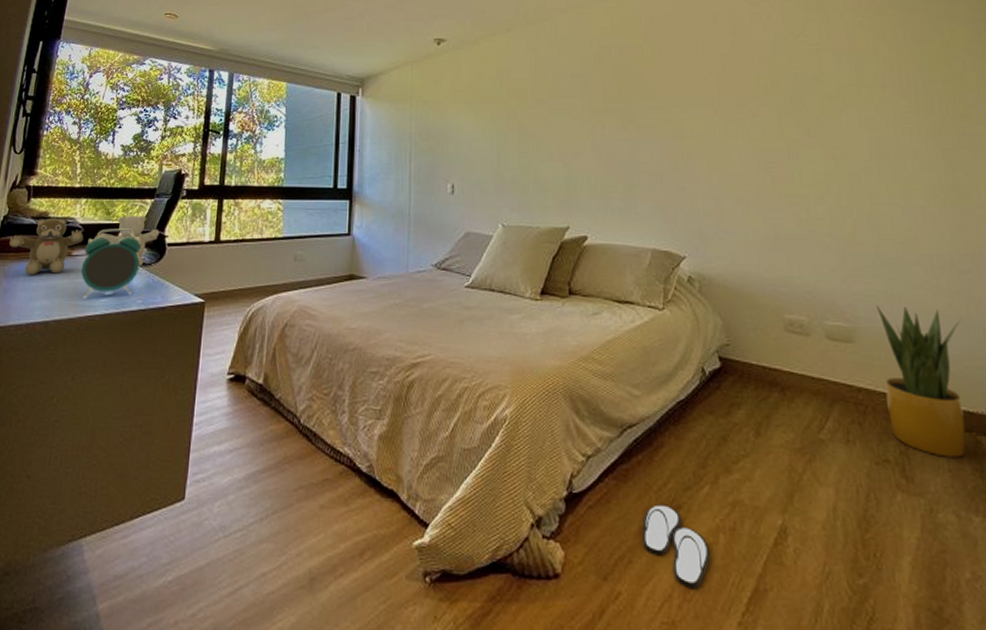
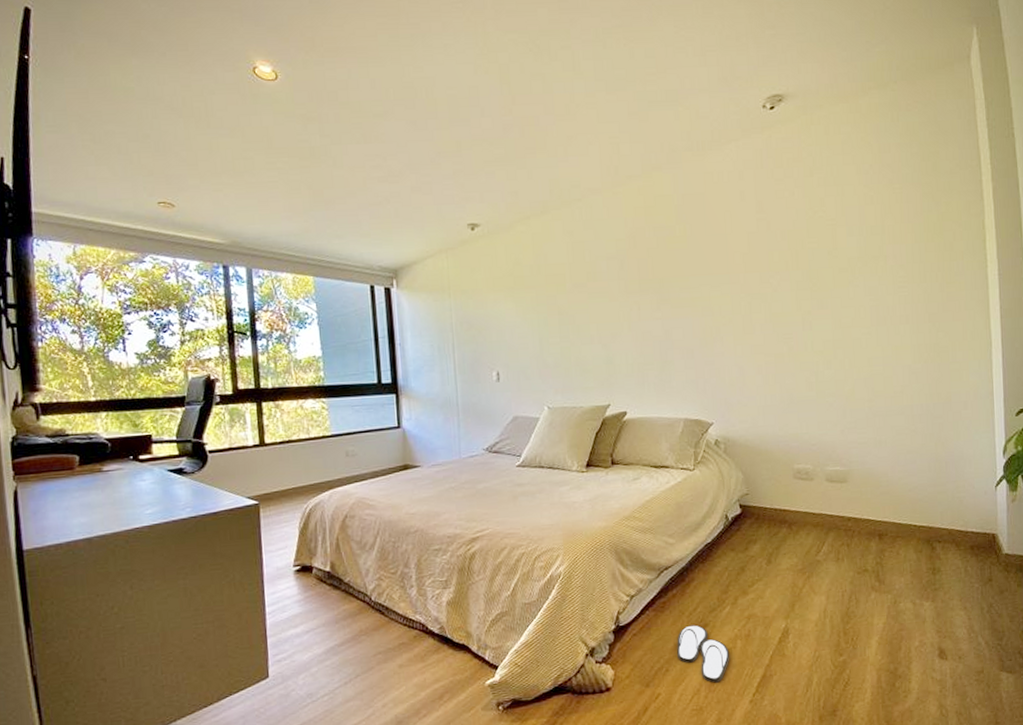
stuffed animal: present [9,215,160,276] -> none [26,424,198,496]
alarm clock: present [80,228,141,299] -> none [116,439,182,512]
planter: present [876,305,966,458] -> none [867,449,931,563]

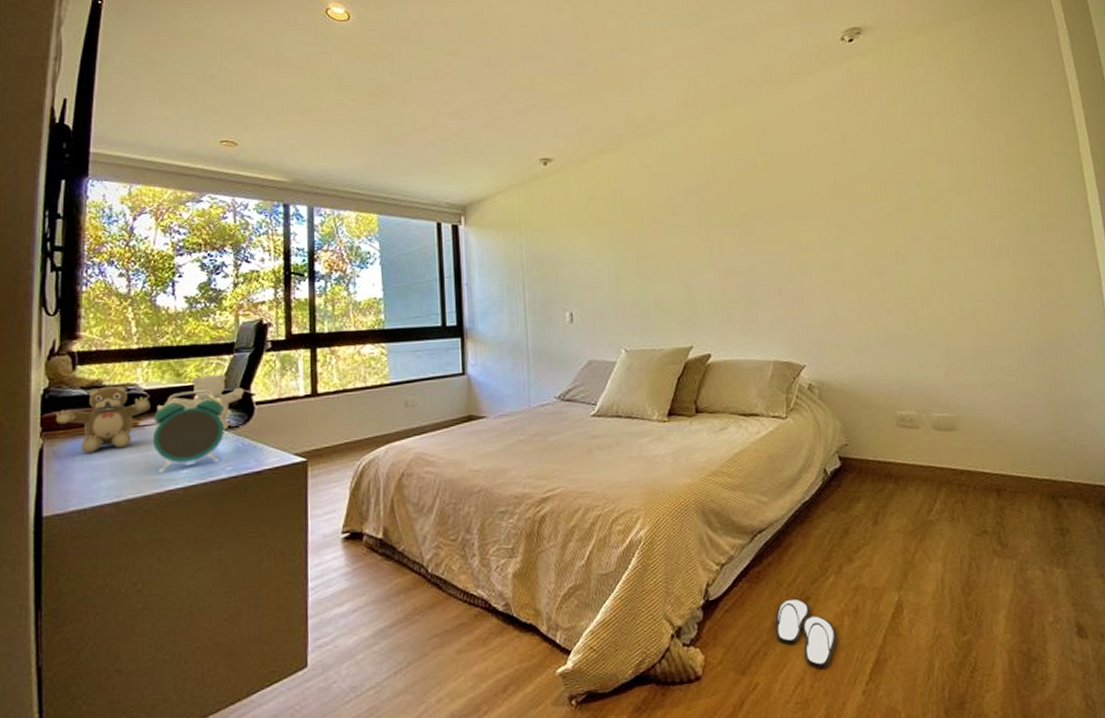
stuffed animal: none [26,424,198,496] -> present [56,373,244,454]
alarm clock: none [116,439,182,512] -> present [152,390,225,473]

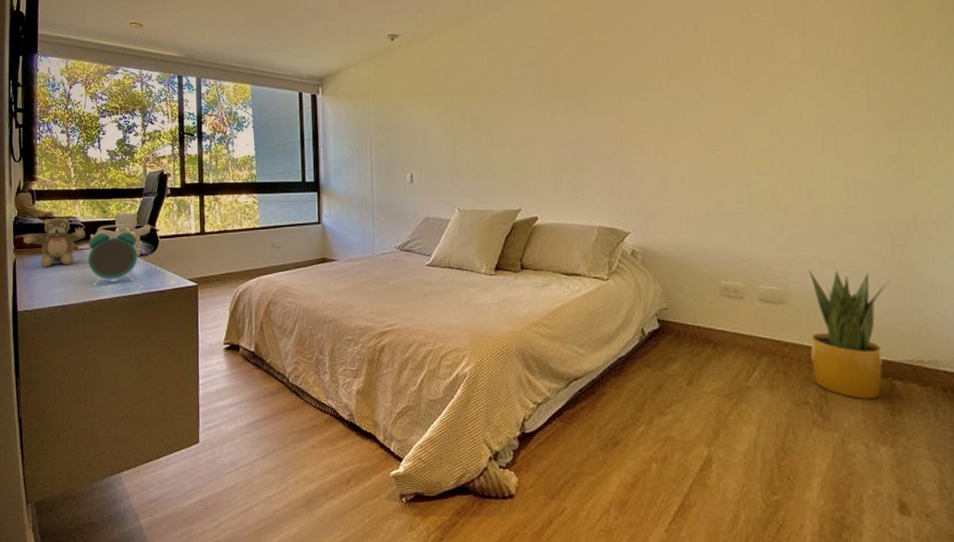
slippers: present [775,598,837,669] -> none [585,441,644,505]
planter: none [975,392,1050,522] -> present [809,270,890,399]

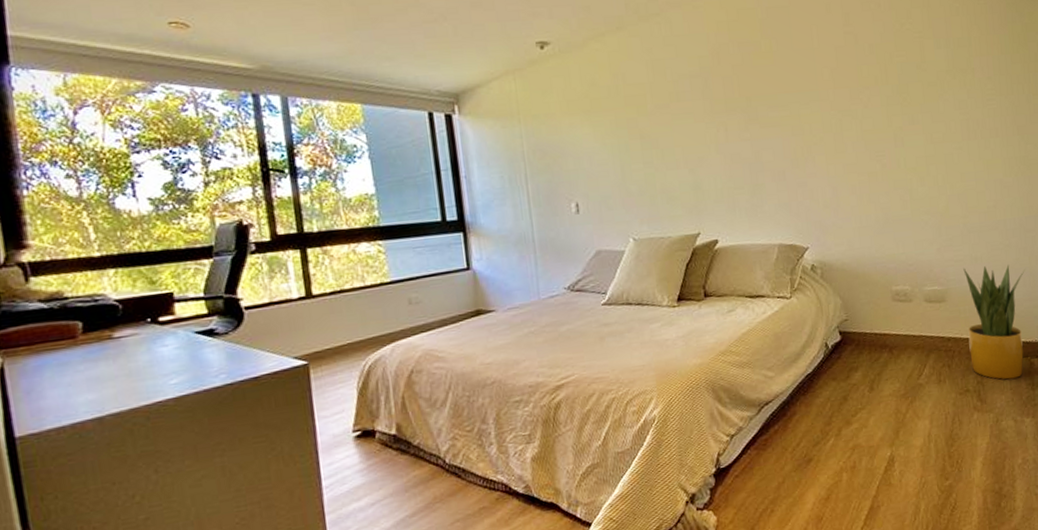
stuffed animal: present [23,212,151,268] -> none [13,279,231,370]
alarm clock: present [88,224,138,286] -> none [129,297,214,384]

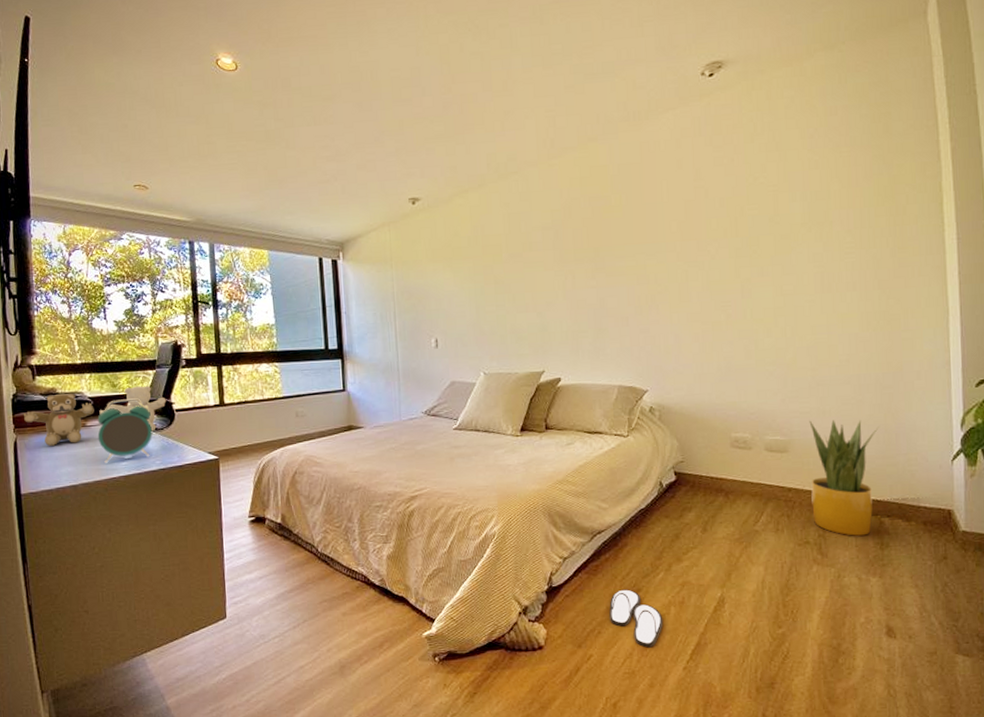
stuffed animal: none [13,279,231,370] -> present [24,385,166,447]
alarm clock: none [129,297,214,384] -> present [97,398,153,463]
slippers: none [781,460,836,520] -> present [609,589,663,648]

